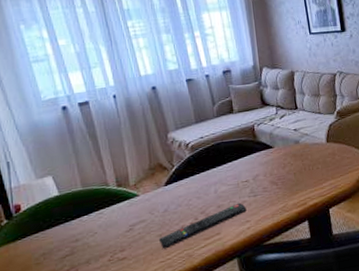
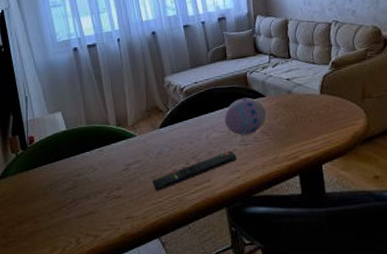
decorative egg: none [232,149,275,188] -> present [224,97,267,136]

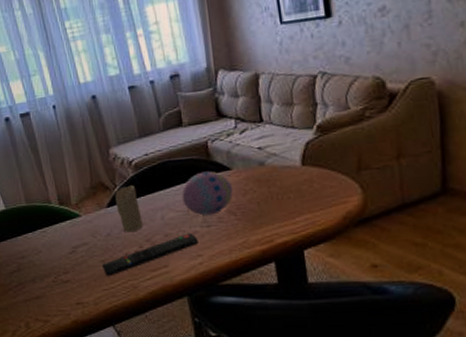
candle: none [167,109,190,151] -> present [115,185,143,233]

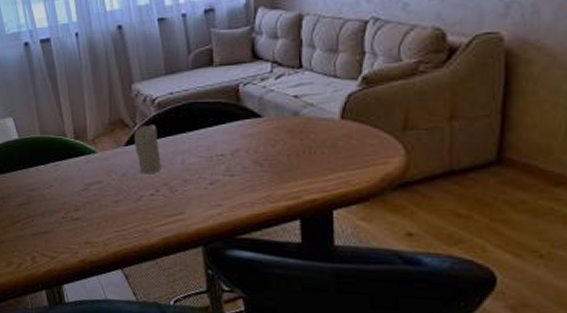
remote control: present [101,233,198,277] -> none [114,180,219,218]
decorative egg: present [181,171,233,216] -> none [206,116,262,164]

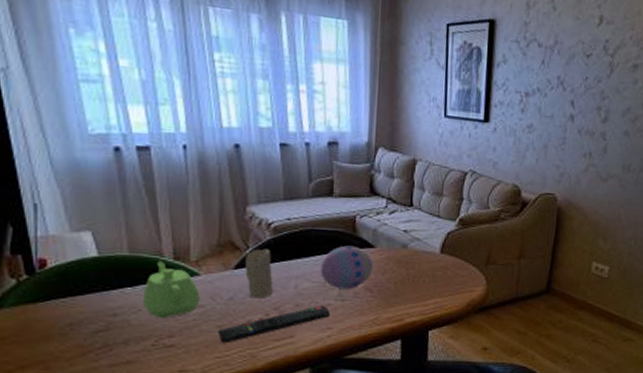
teapot: none [53,140,98,194] -> present [143,261,200,319]
remote control: none [114,180,219,218] -> present [217,305,330,344]
decorative egg: none [206,116,262,164] -> present [320,245,374,290]

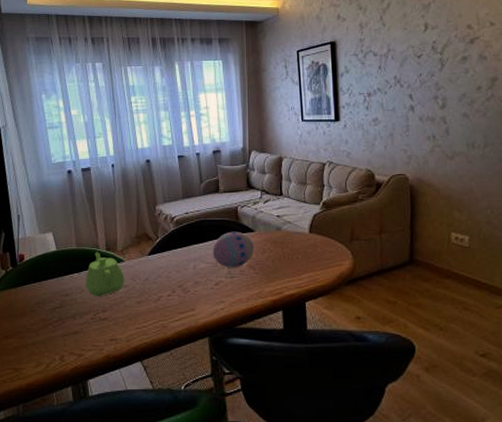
remote control: present [217,305,330,344] -> none [137,282,222,317]
candle: present [245,249,273,299] -> none [156,238,177,279]

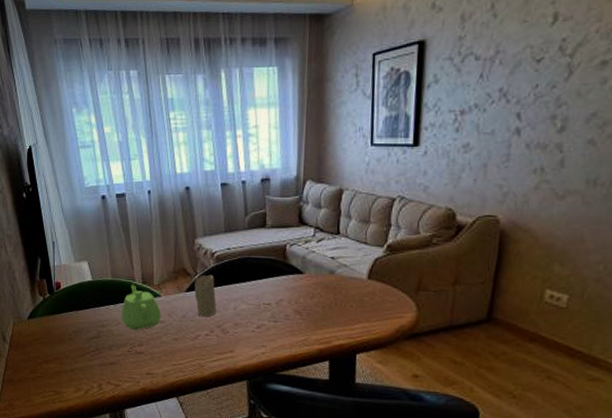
candle: none [156,238,177,279] -> present [194,275,217,317]
decorative egg: present [212,231,255,268] -> none [255,272,303,312]

